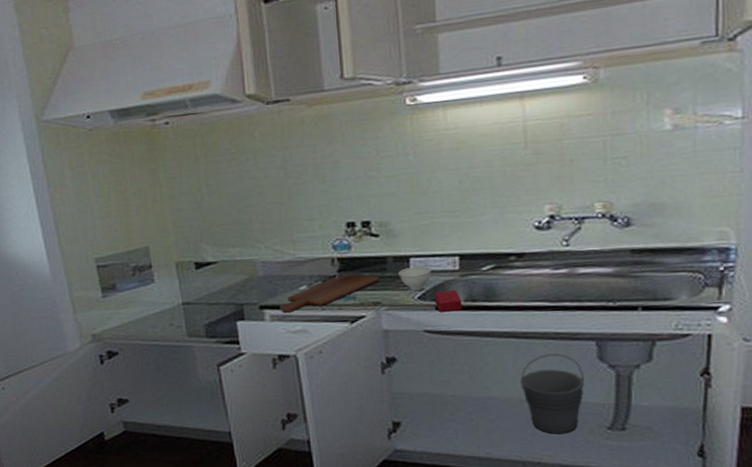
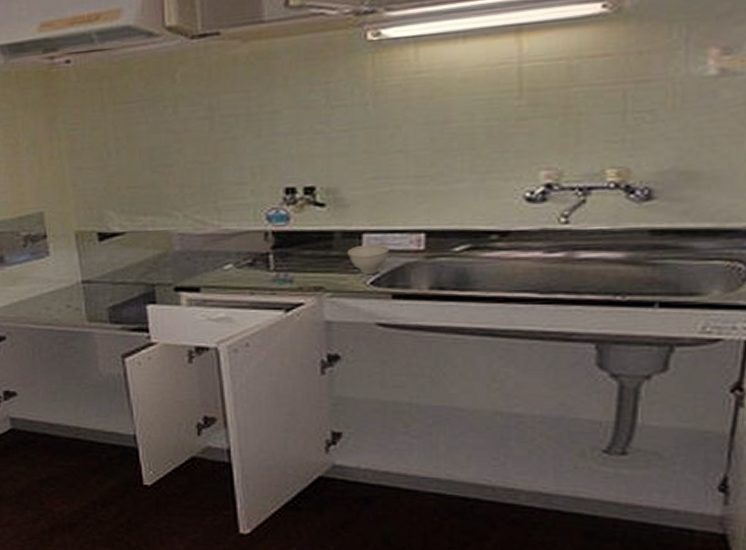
cutting board: present [281,273,381,313] -> none [200,250,325,296]
sponge: present [434,289,462,313] -> none [391,274,426,303]
bucket: present [520,353,584,434] -> none [495,357,577,456]

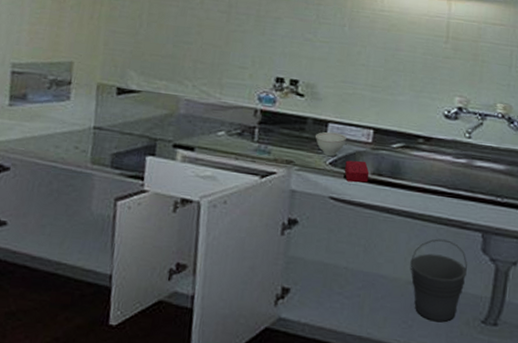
sponge: none [391,274,426,303] -> present [344,160,370,183]
bucket: none [495,357,577,456] -> present [410,239,467,323]

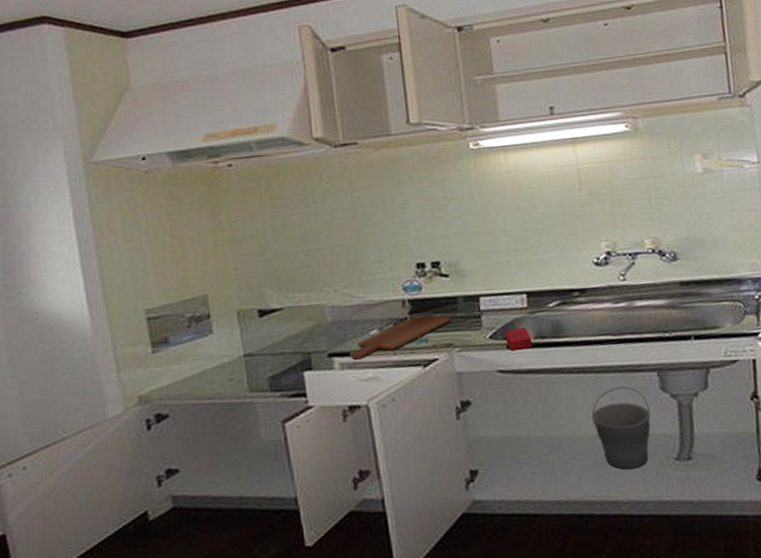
cutting board: none [194,126,298,156] -> present [351,315,453,360]
bowl: present [315,131,346,157] -> none [468,304,501,331]

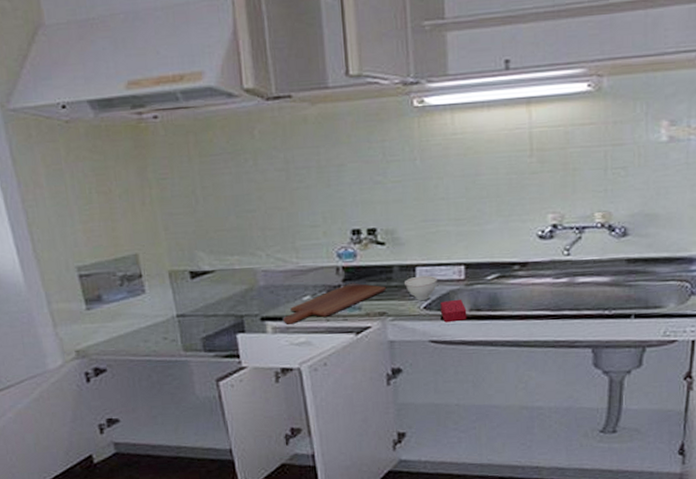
bowl: none [468,304,501,331] -> present [403,275,437,301]
bucket: present [592,386,651,470] -> none [521,361,580,439]

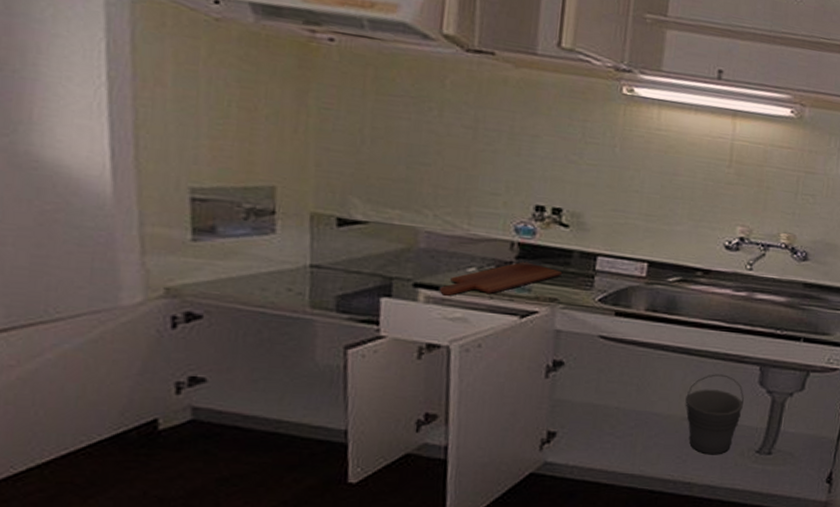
bowl: present [403,275,437,301] -> none [582,265,618,293]
sponge: present [440,299,467,323] -> none [615,296,643,320]
bucket: none [521,361,580,439] -> present [685,374,744,455]

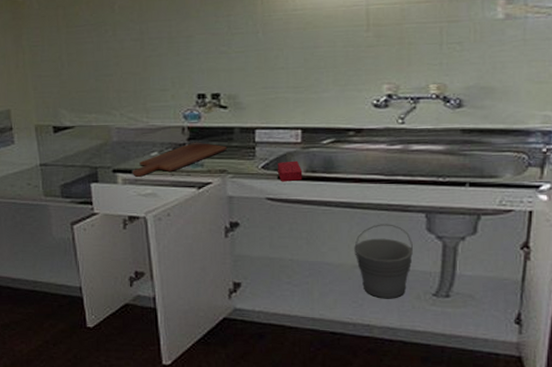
sponge: none [615,296,643,320] -> present [277,160,303,182]

